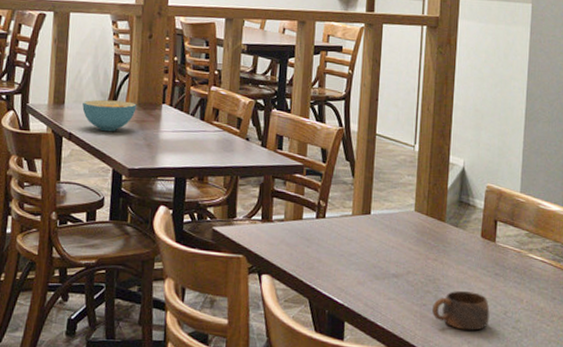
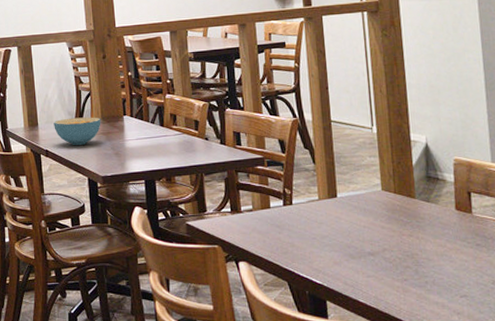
cup: present [432,291,490,331] -> none [414,264,478,302]

